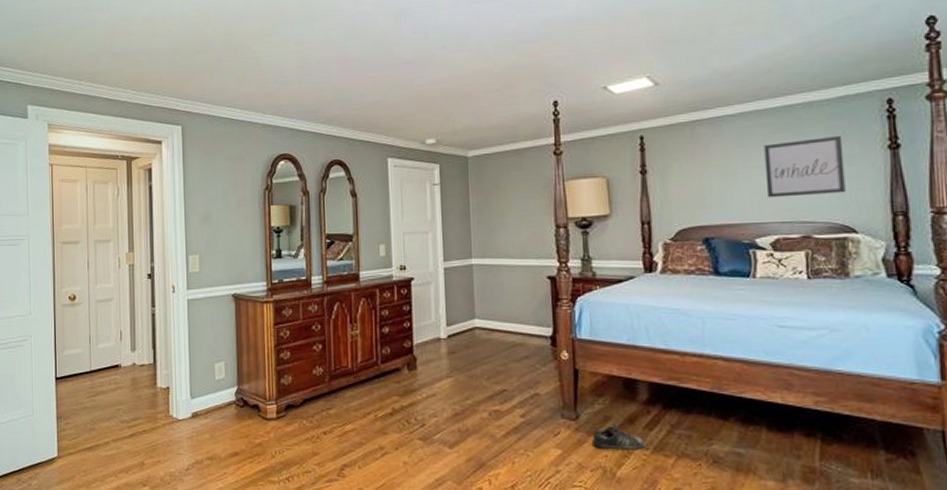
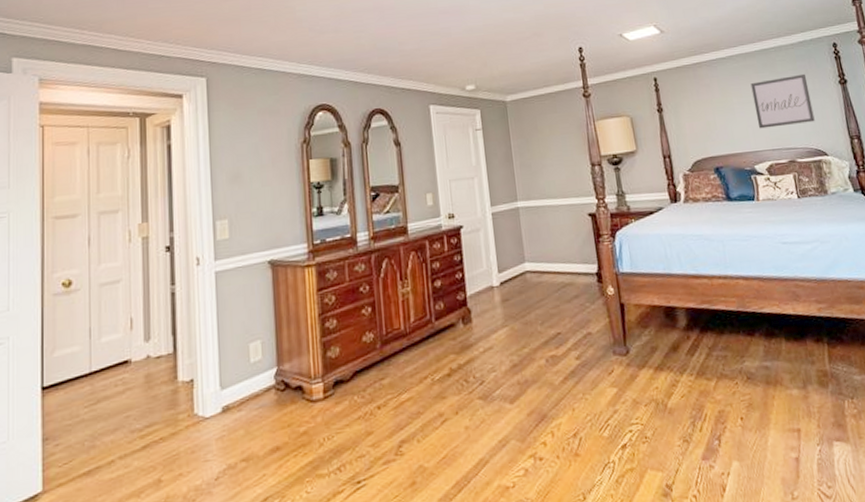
shoe: present [592,422,645,451] -> none [643,352,689,381]

